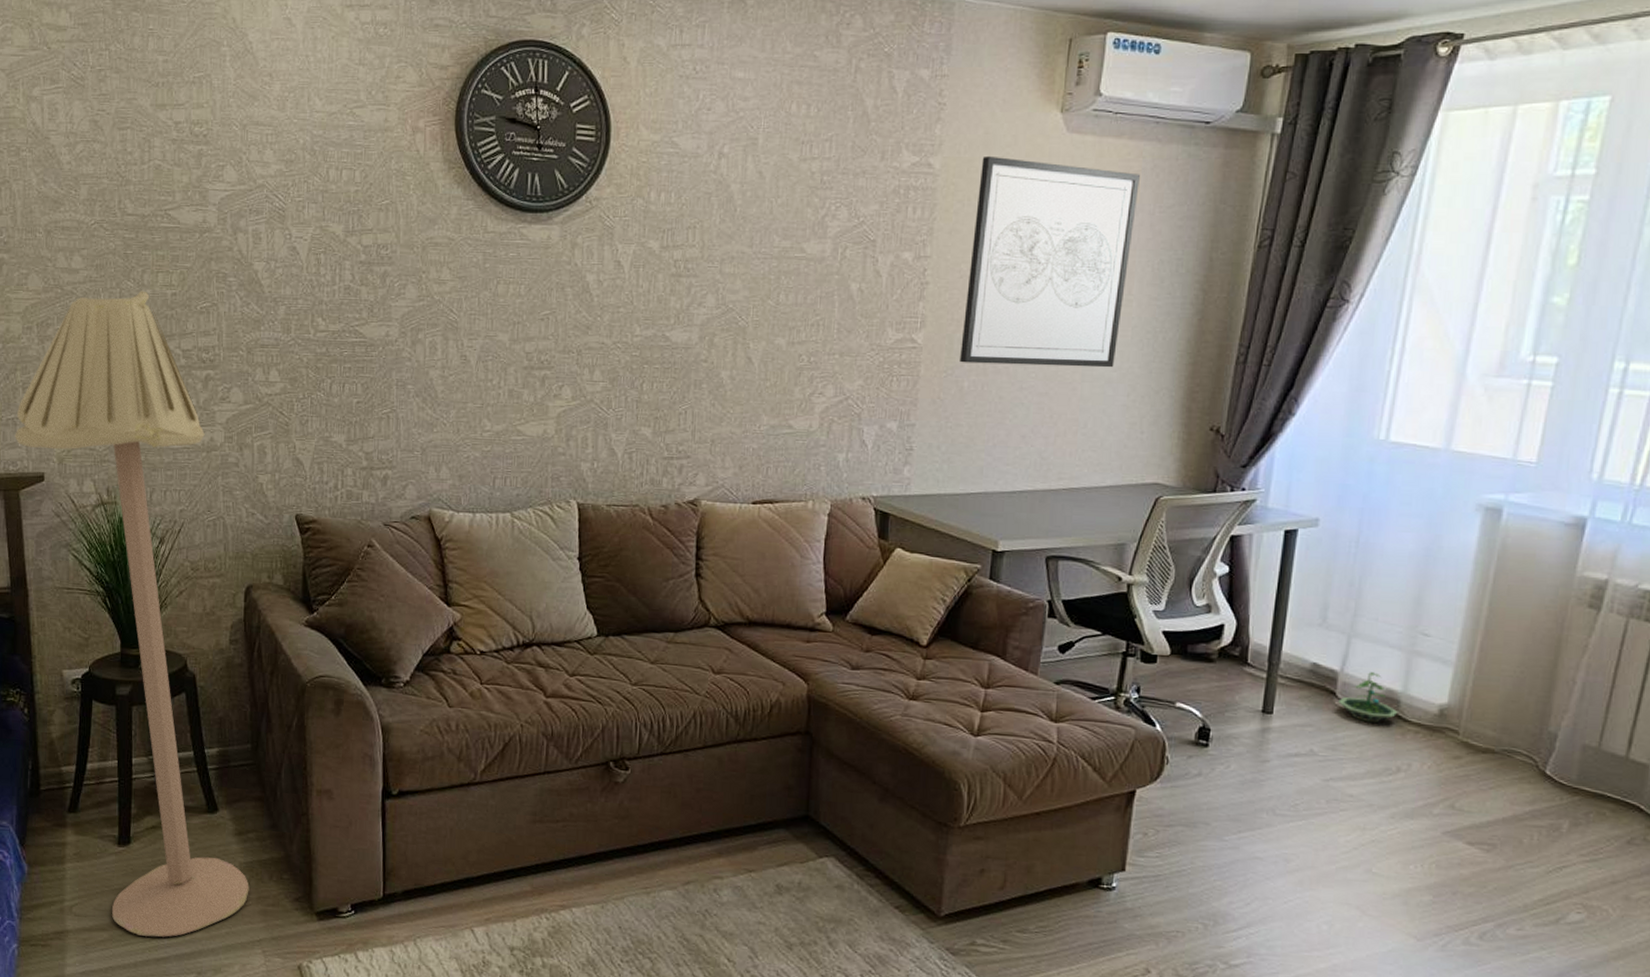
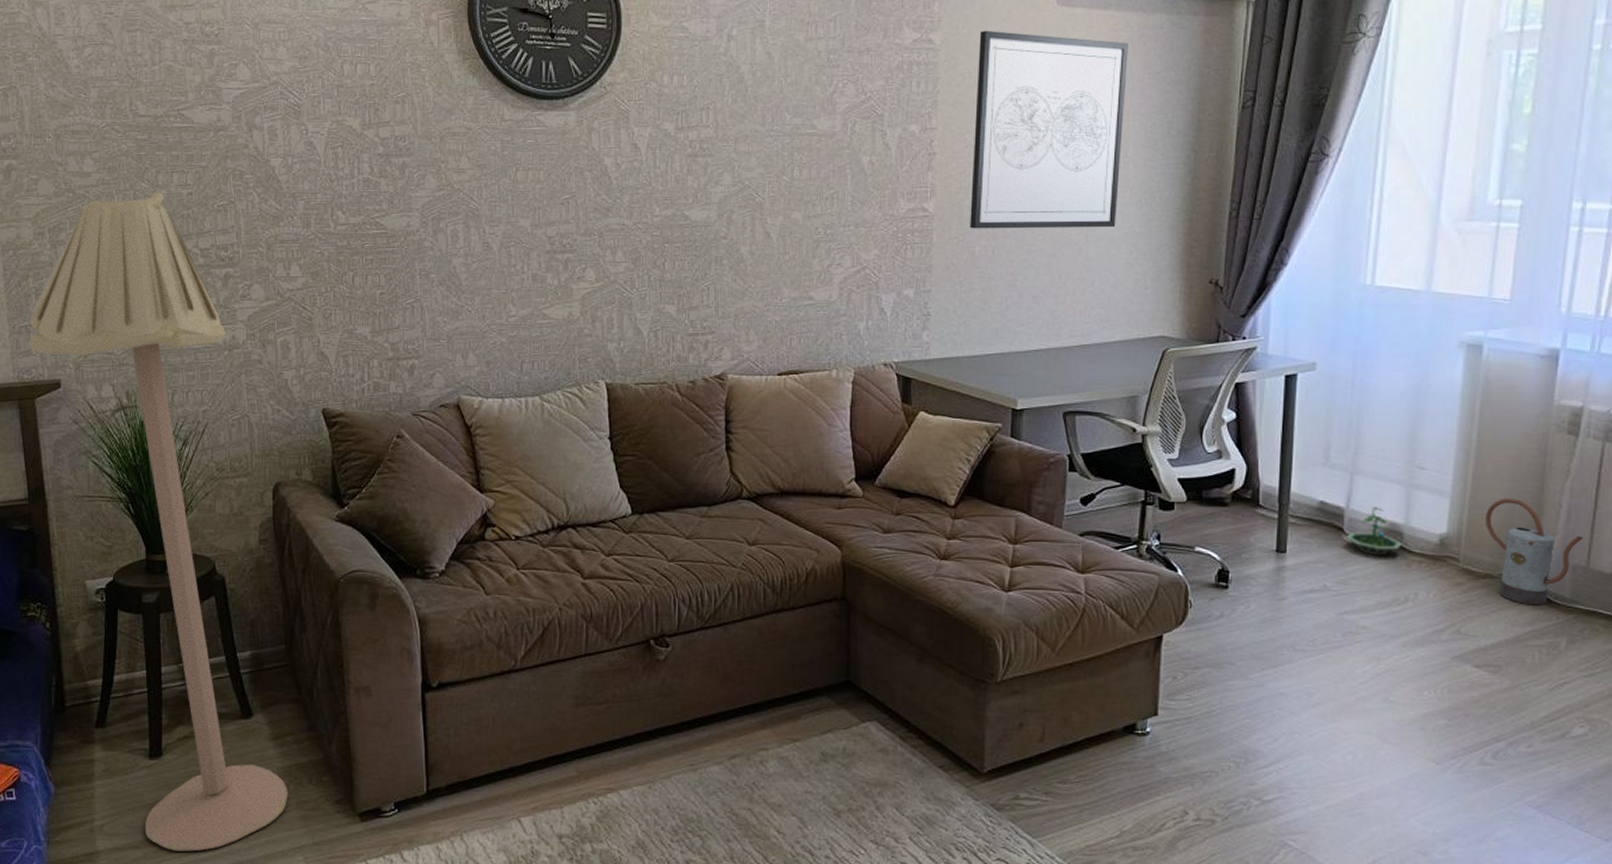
watering can: none [1490,670,1598,785] -> present [1484,497,1584,606]

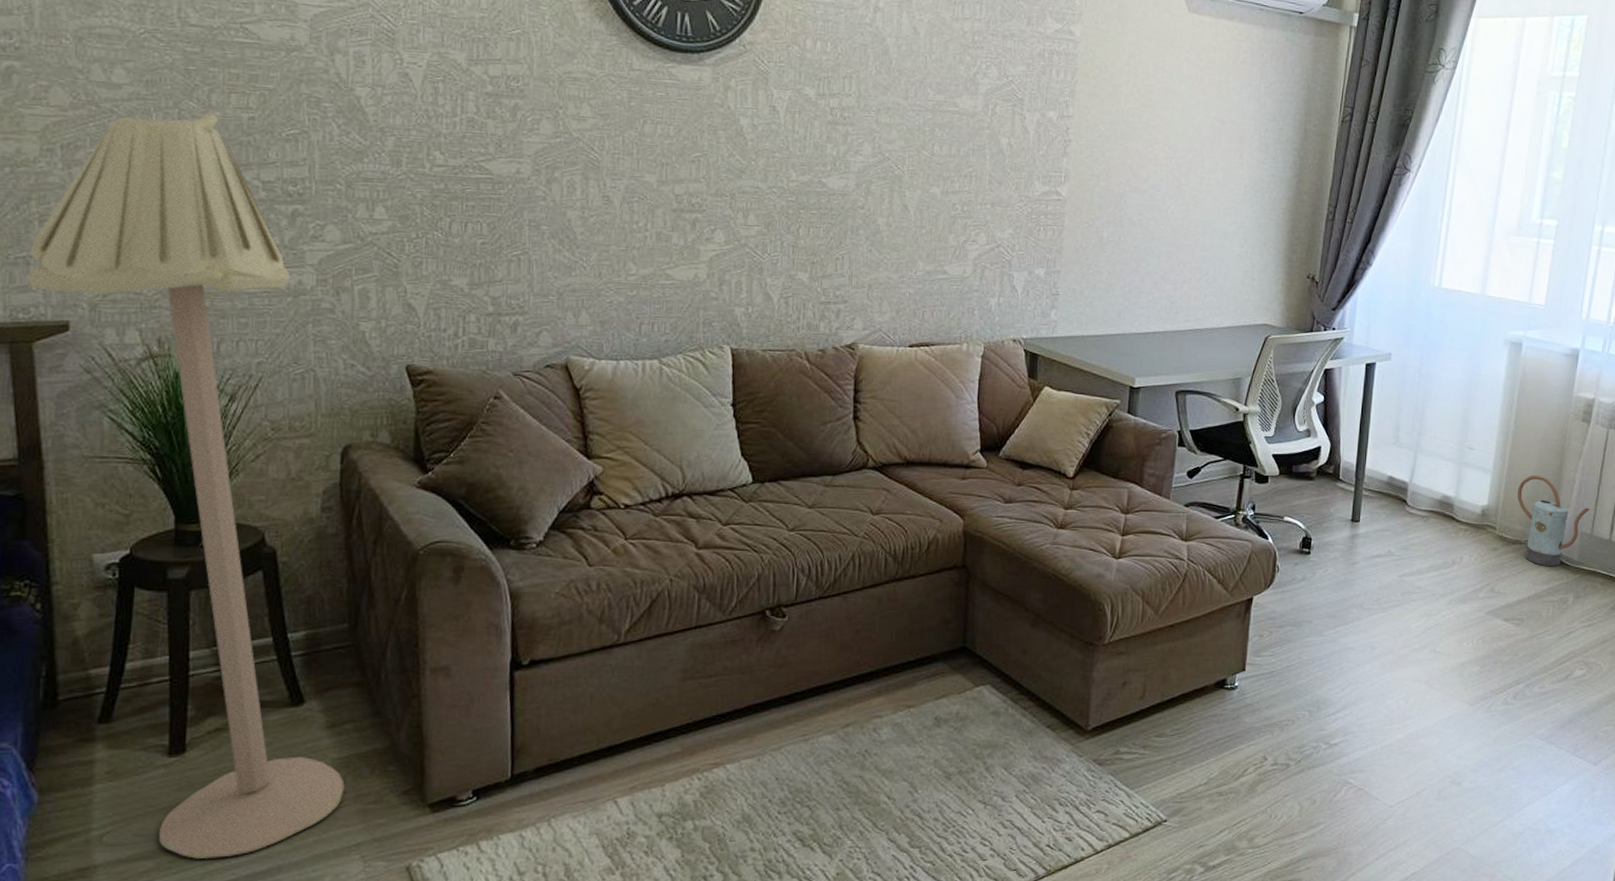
wall art: present [970,30,1128,229] -> none [1100,28,1248,222]
terrarium: present [1346,507,1402,556] -> none [1409,482,1452,525]

